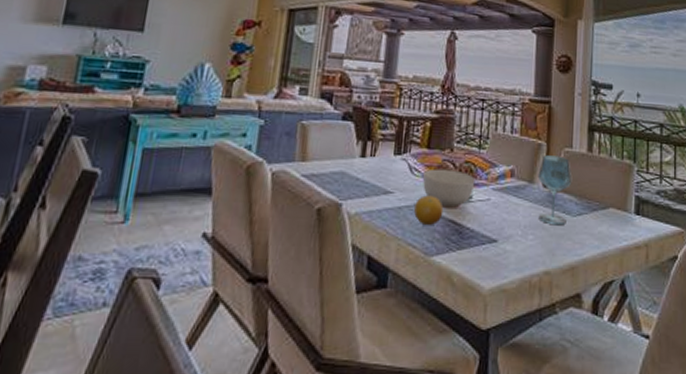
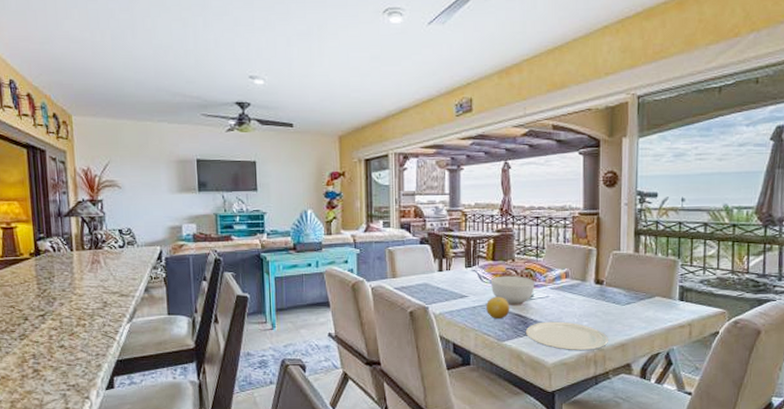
plate: none [459,232,556,274] -> present [525,321,608,351]
wine glass: present [537,155,573,226] -> none [589,258,621,313]

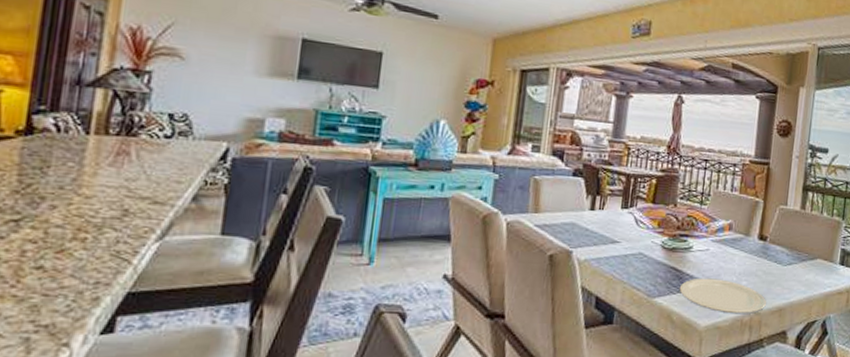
fruit: present [486,297,510,319] -> none [639,245,666,271]
bowl: present [490,275,535,306] -> none [647,221,696,258]

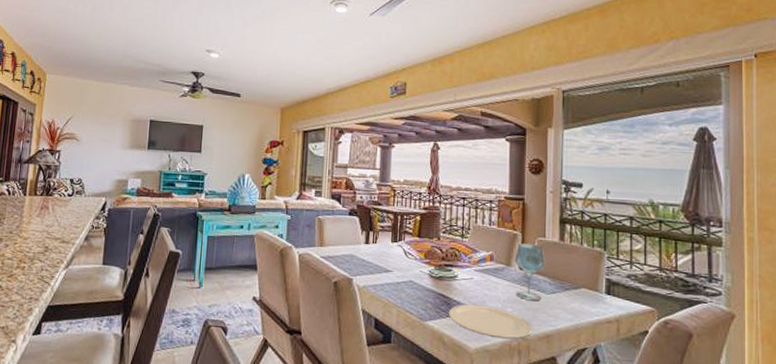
wine glass: none [752,211,786,274] -> present [514,243,546,301]

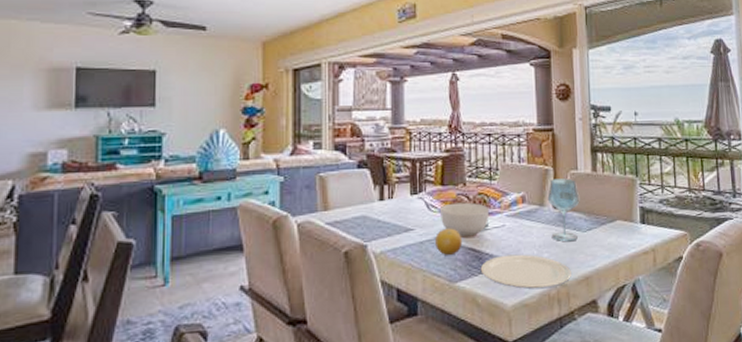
fruit: none [410,274,434,297] -> present [435,228,463,255]
bowl: none [415,253,460,286] -> present [439,202,490,239]

